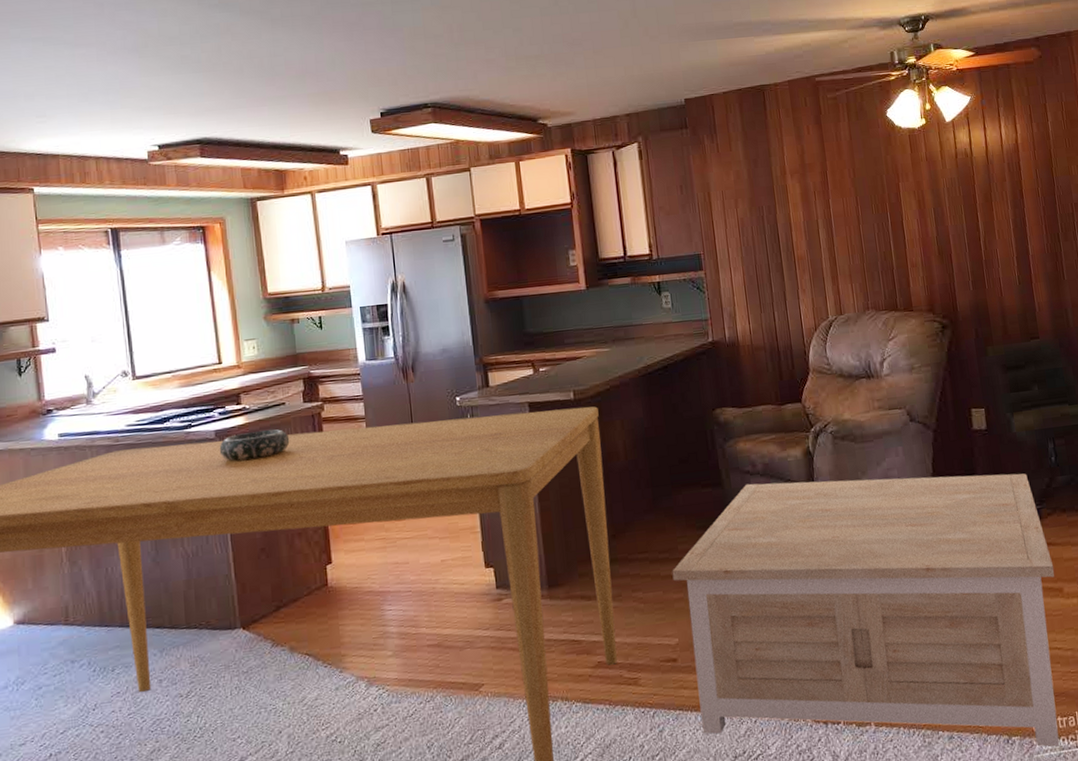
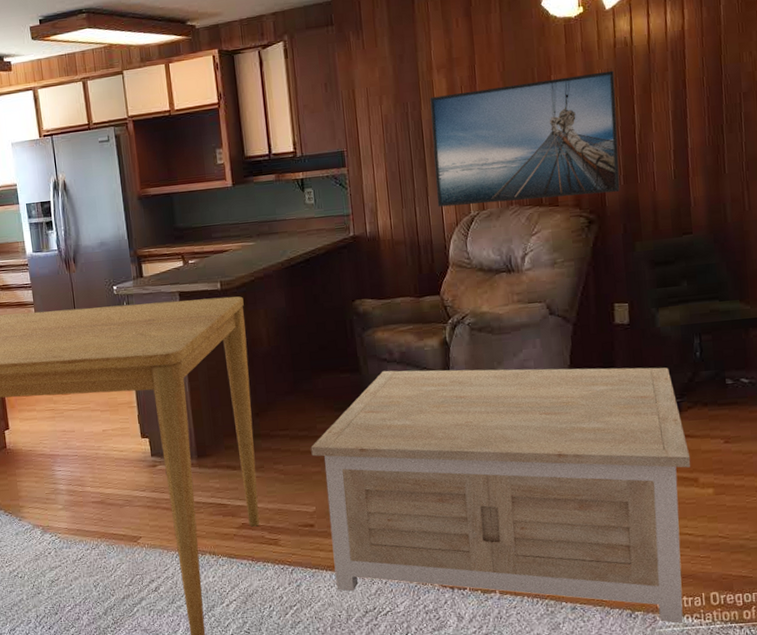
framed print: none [784,179,970,312] -> present [430,70,620,207]

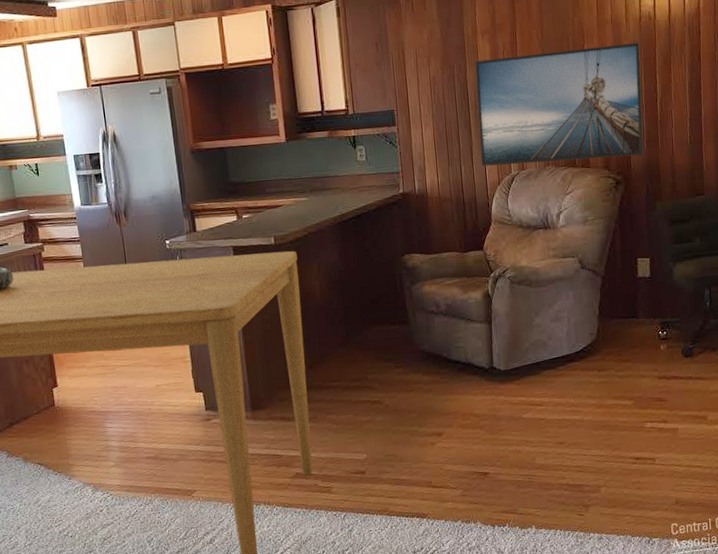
coffee table: present [310,367,691,624] -> none [362,316,701,547]

